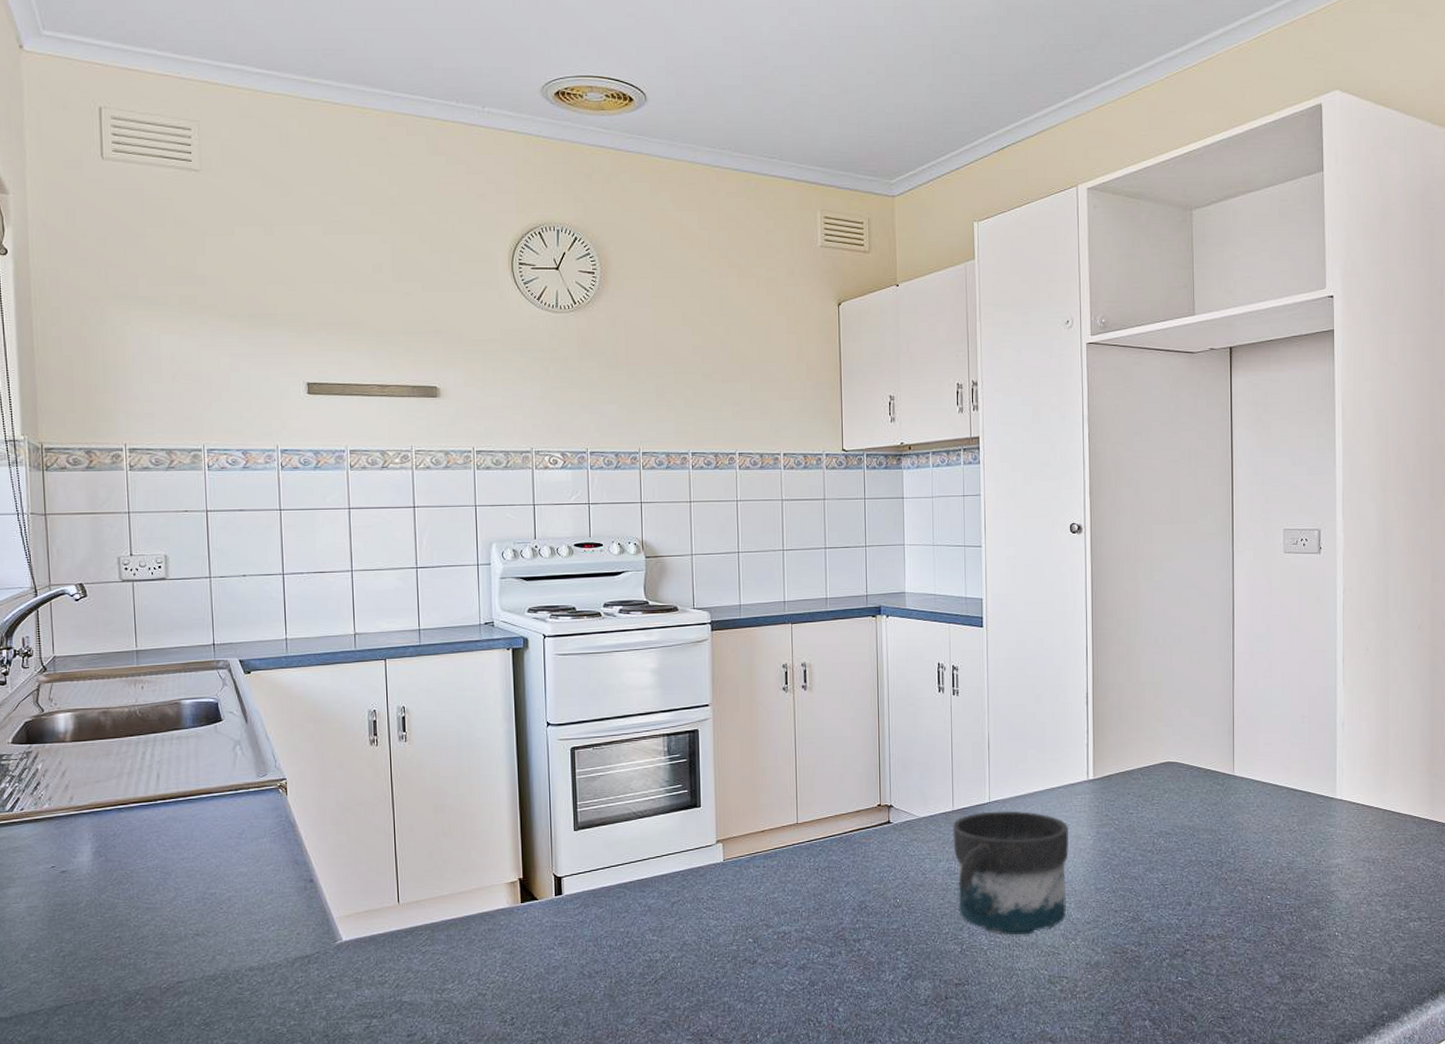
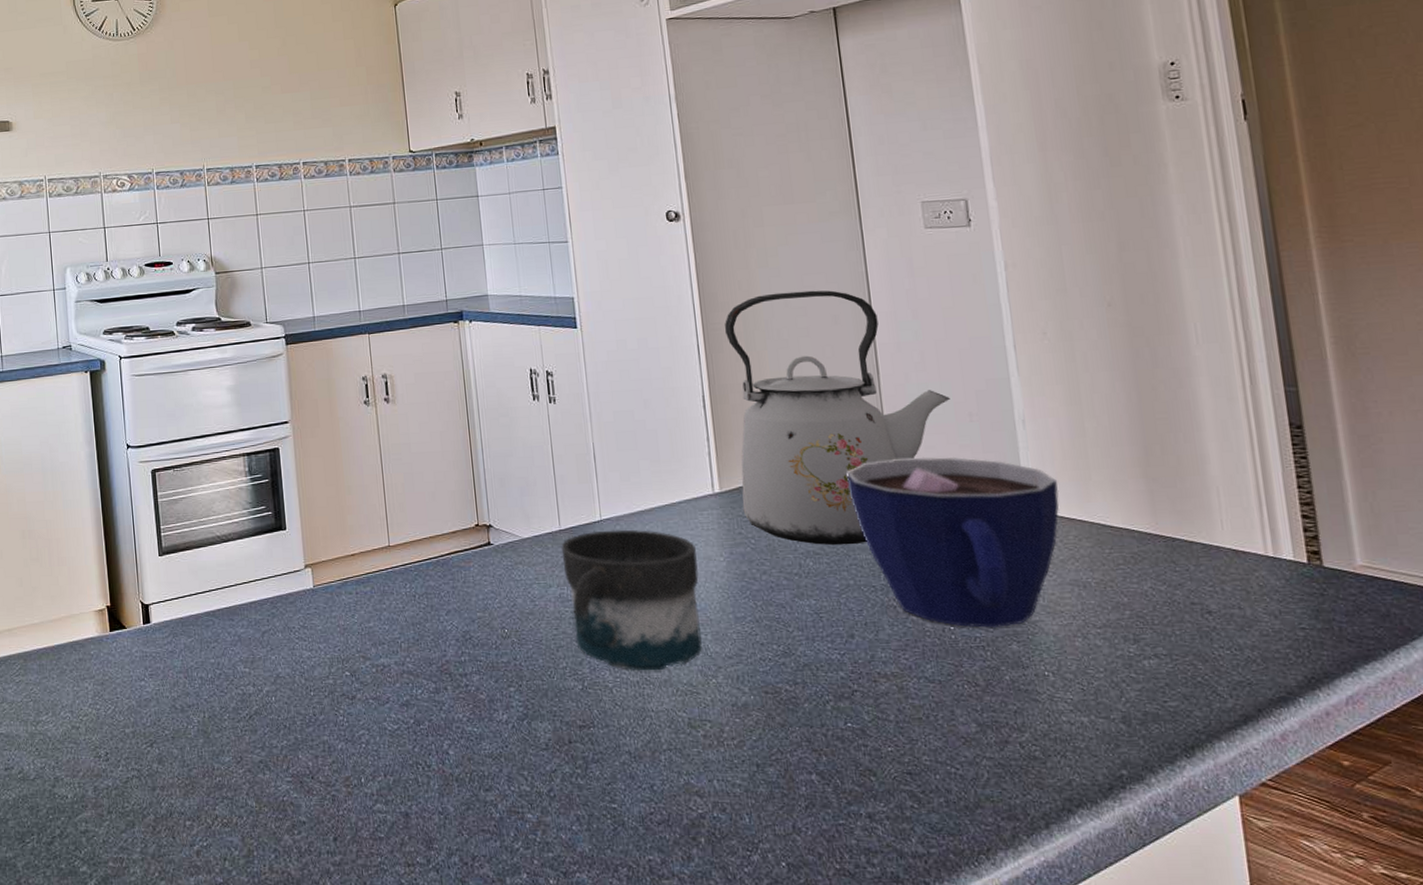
kettle: none [1111,603,1288,827] -> present [725,290,950,546]
cup: none [1199,752,1364,896] -> present [846,456,1059,628]

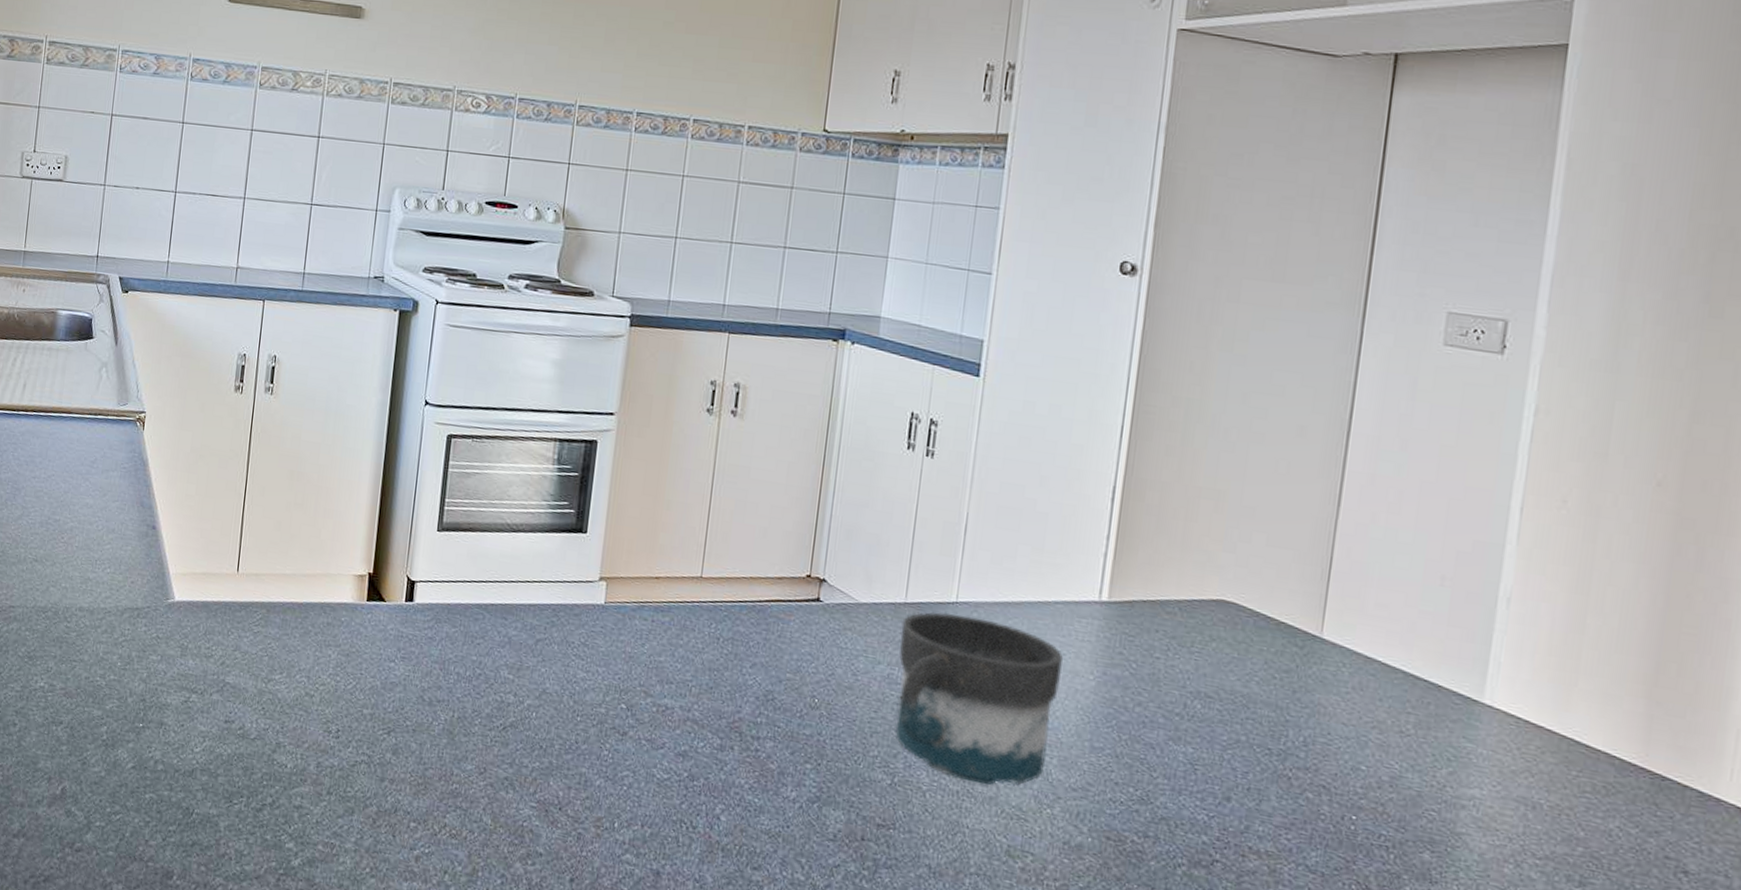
kettle: present [725,290,950,546] -> none [1130,383,1422,698]
cup: present [846,456,1059,628] -> none [1267,605,1534,833]

